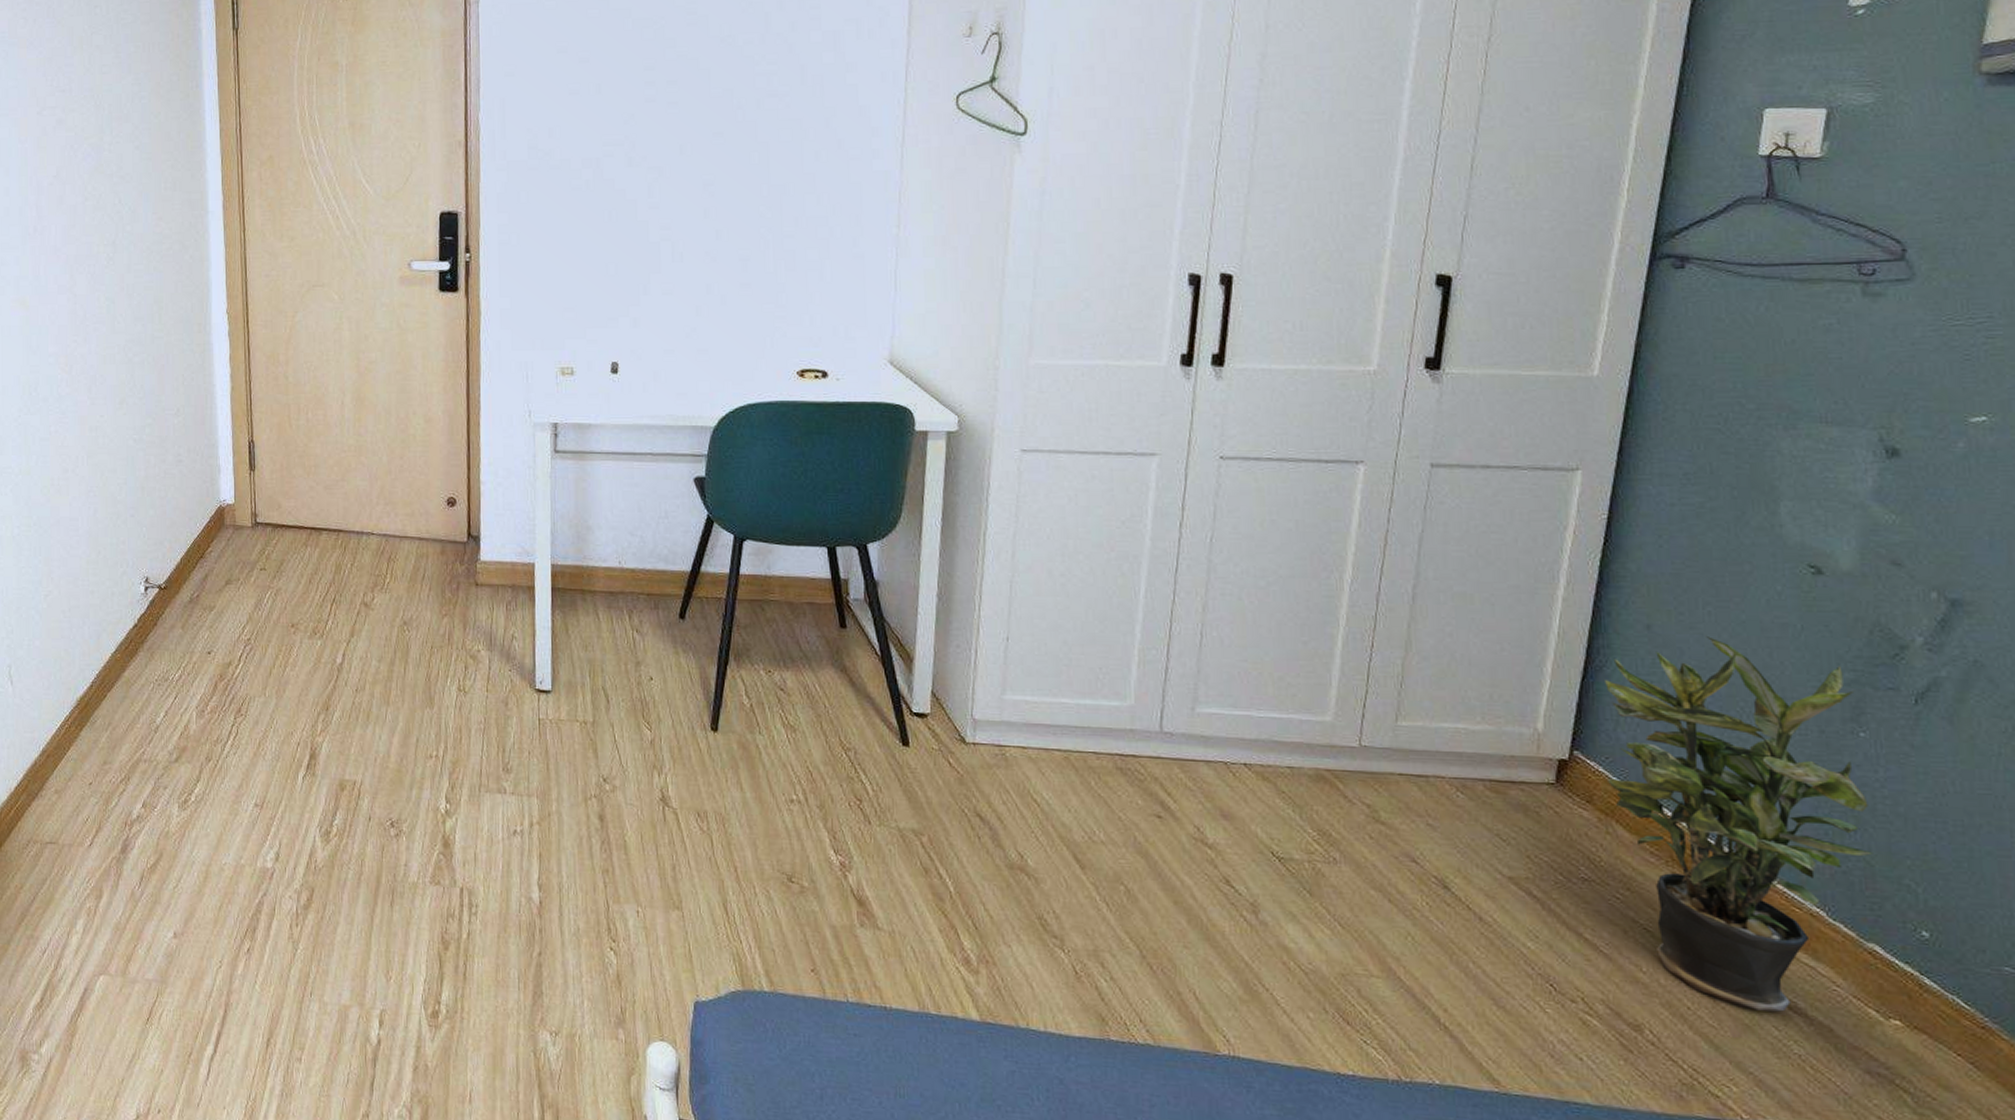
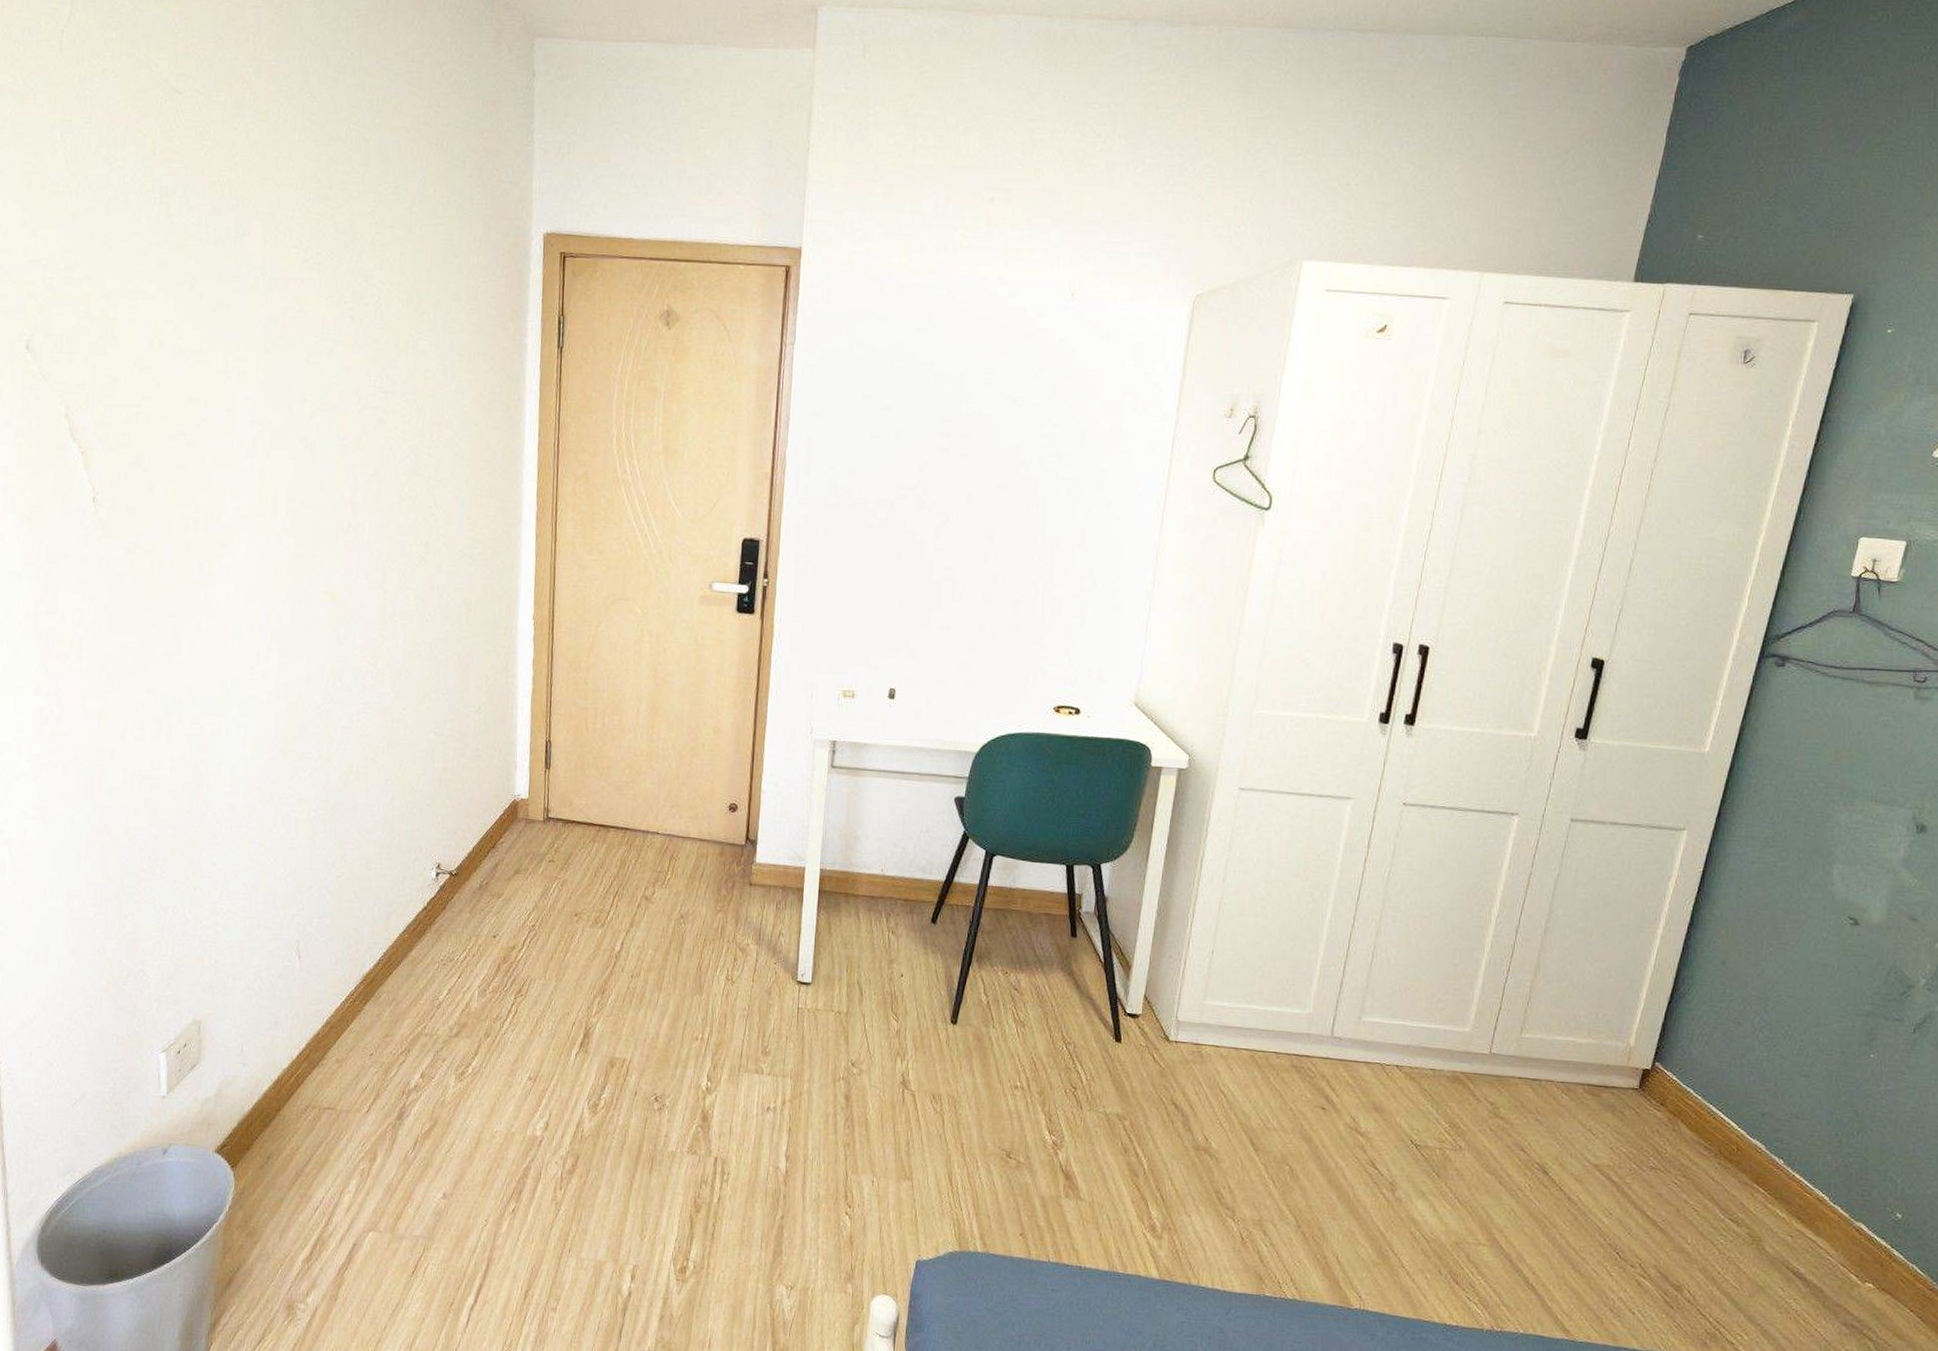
potted plant: present [1605,636,1874,1013] -> none [1679,972,1871,1277]

